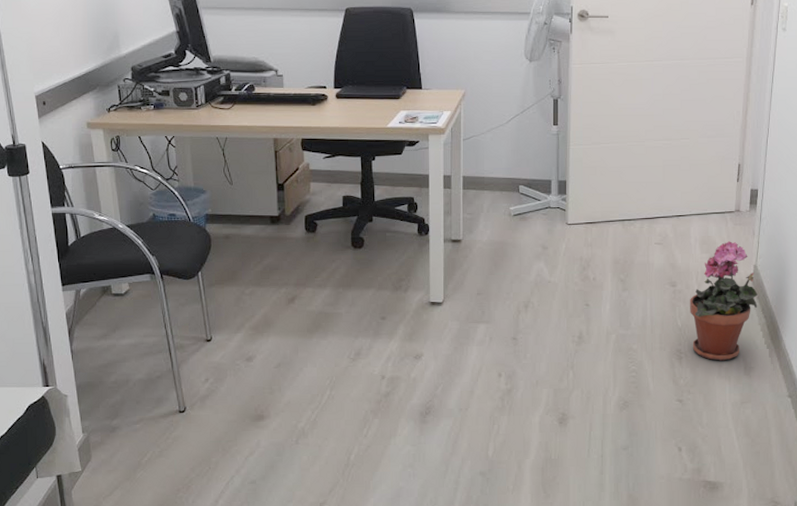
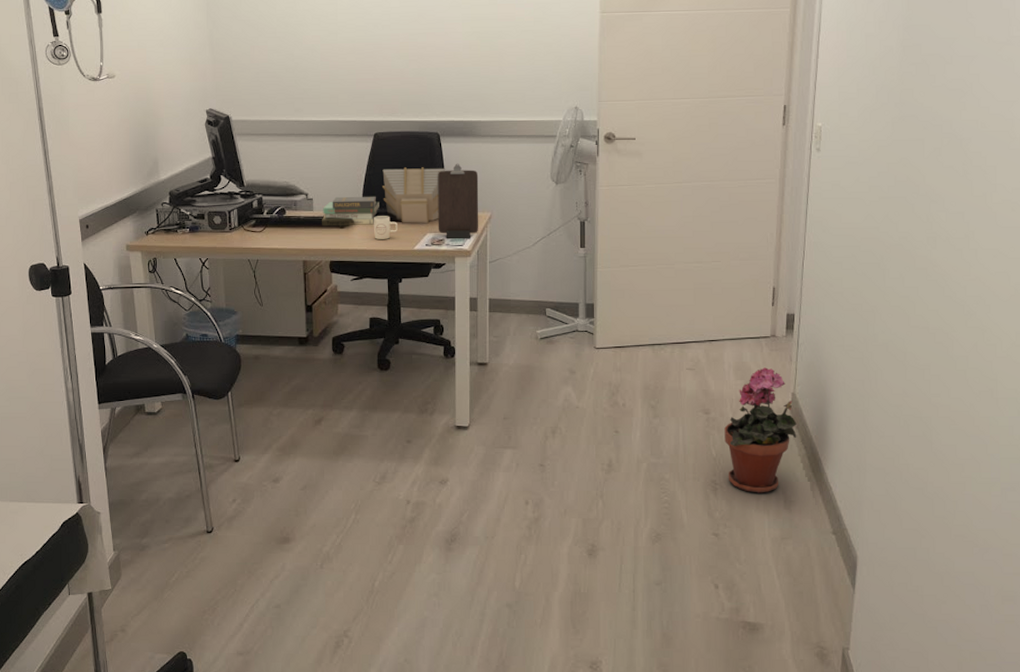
books: none [293,72,352,104] -> present [322,196,379,227]
mug: none [345,93,371,117] -> present [373,216,399,239]
file organizer: none [354,43,419,102] -> present [381,167,446,224]
clipboard: none [410,40,453,117] -> present [437,163,479,240]

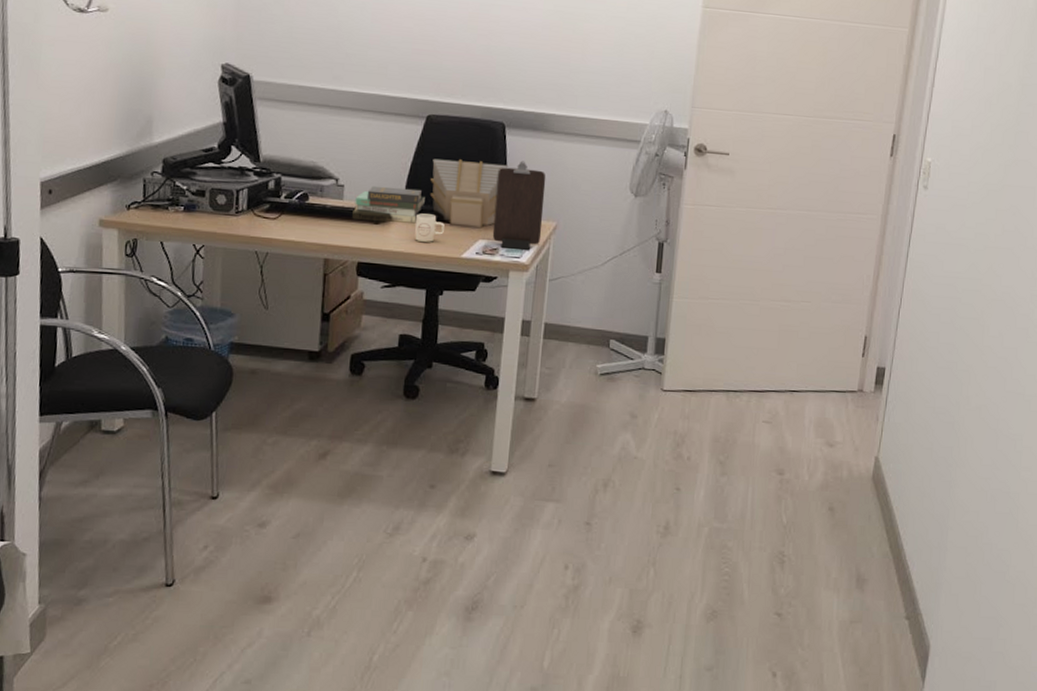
potted plant: present [724,367,797,493] -> none [797,426,878,569]

